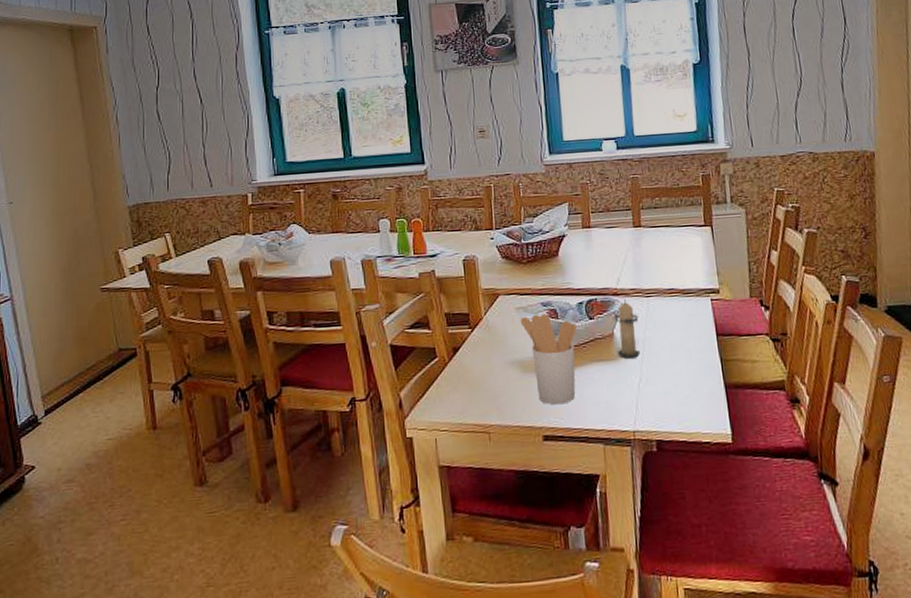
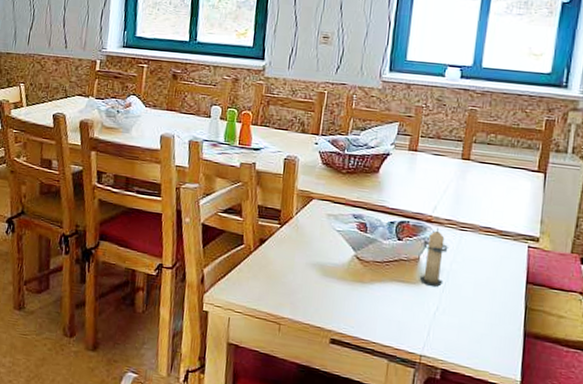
utensil holder: present [520,313,577,405] -> none [328,224,384,314]

